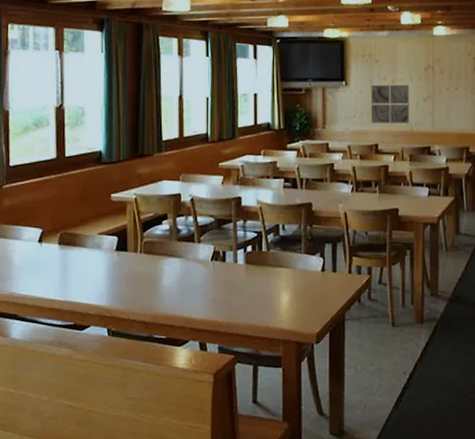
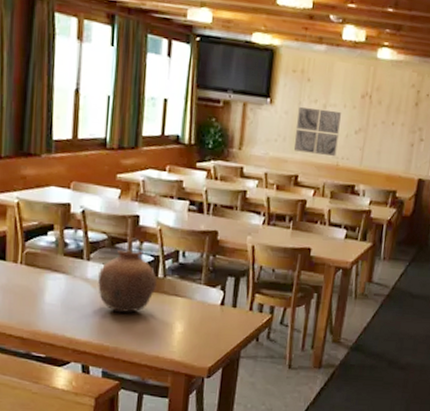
pottery: none [209,229,261,288] -> present [98,250,157,313]

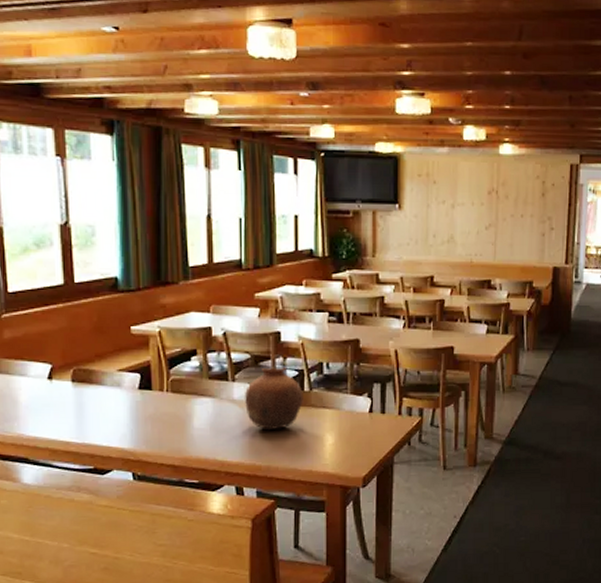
wall art: present [293,107,341,157] -> none [426,208,470,255]

